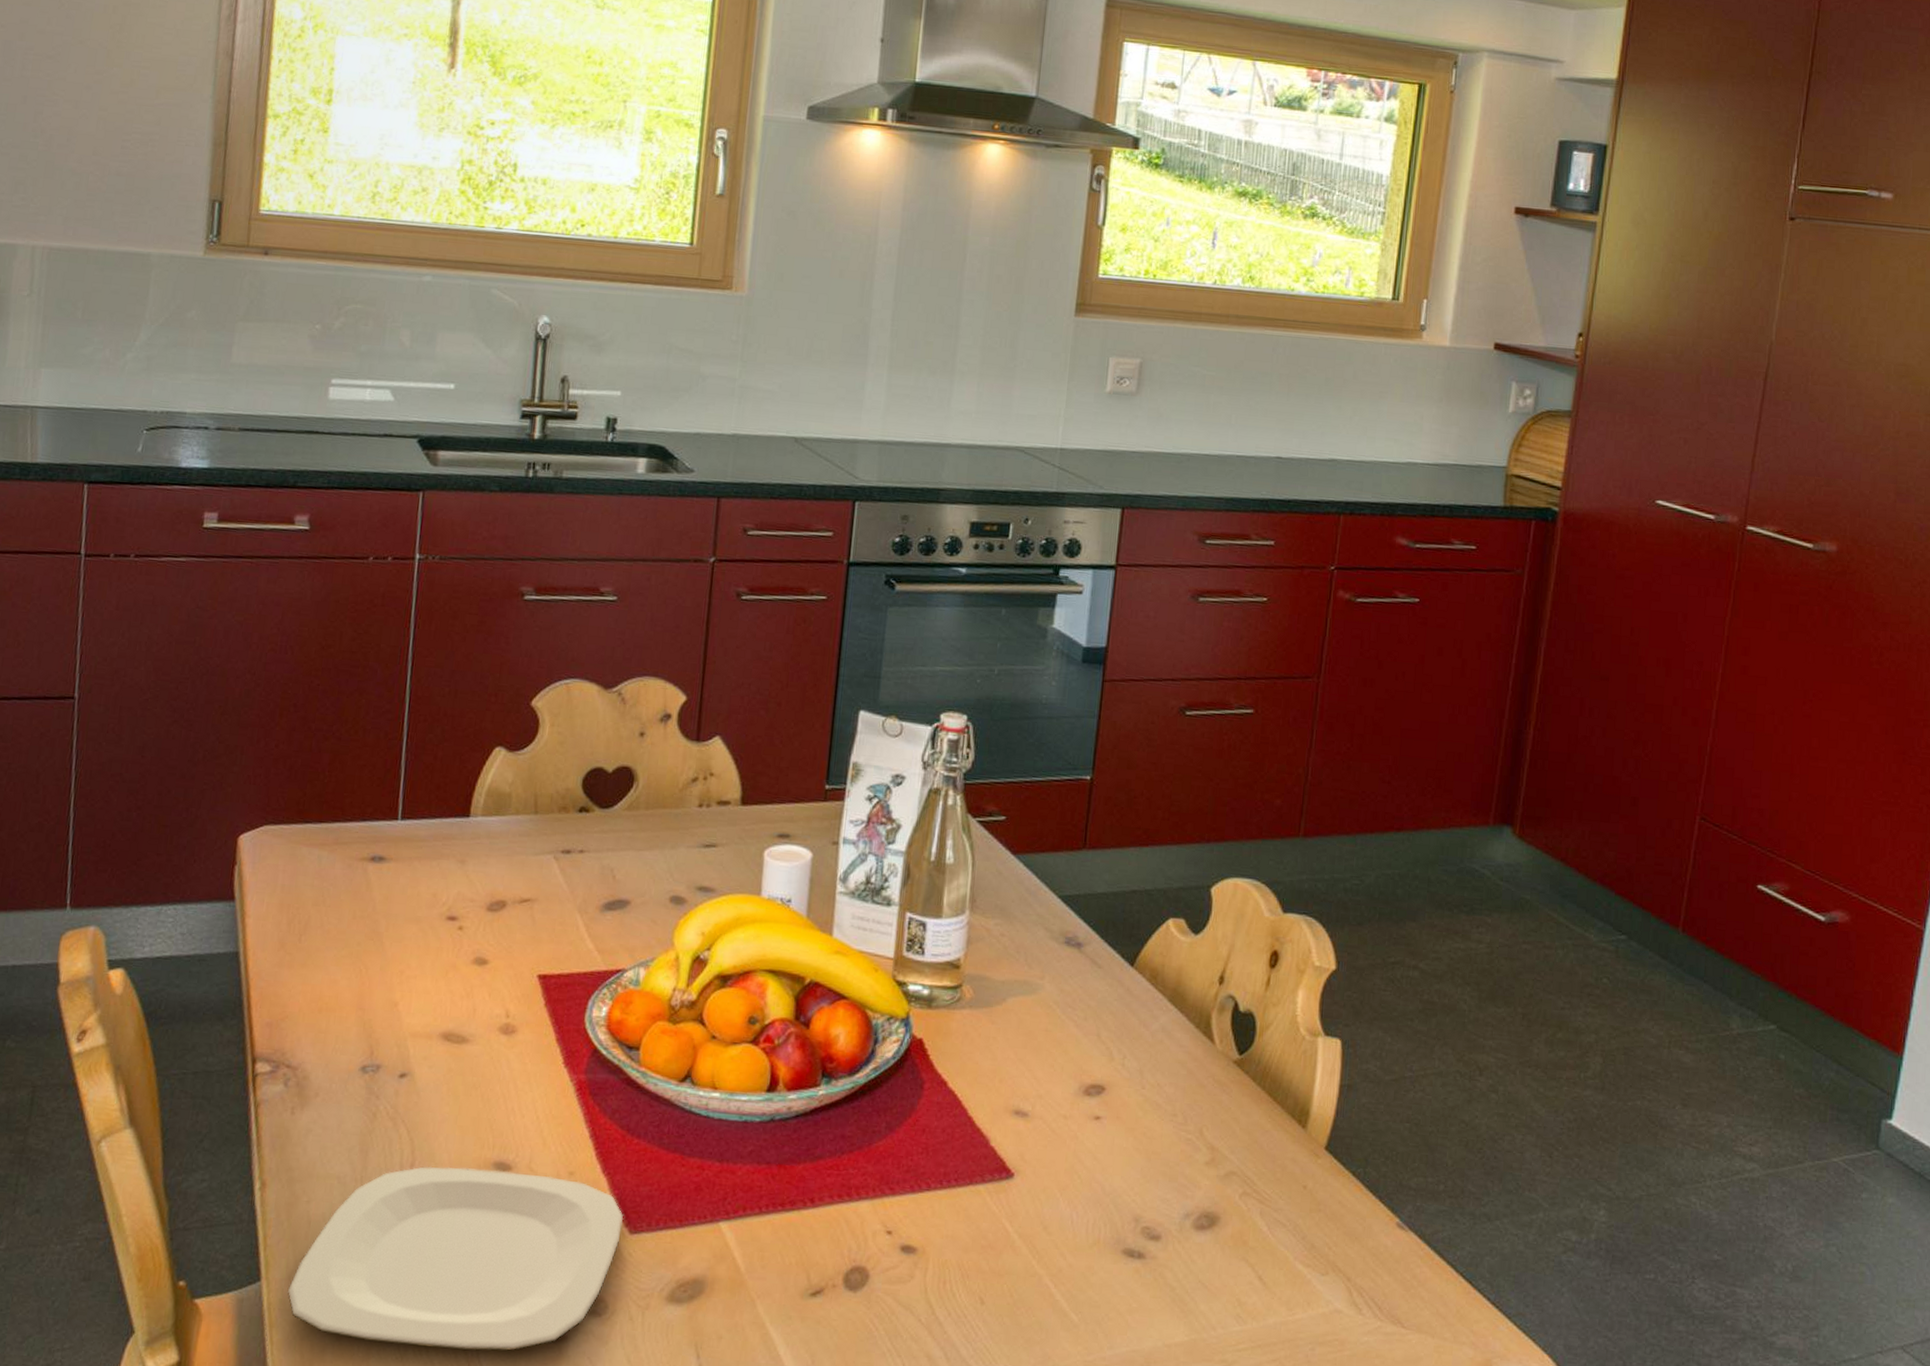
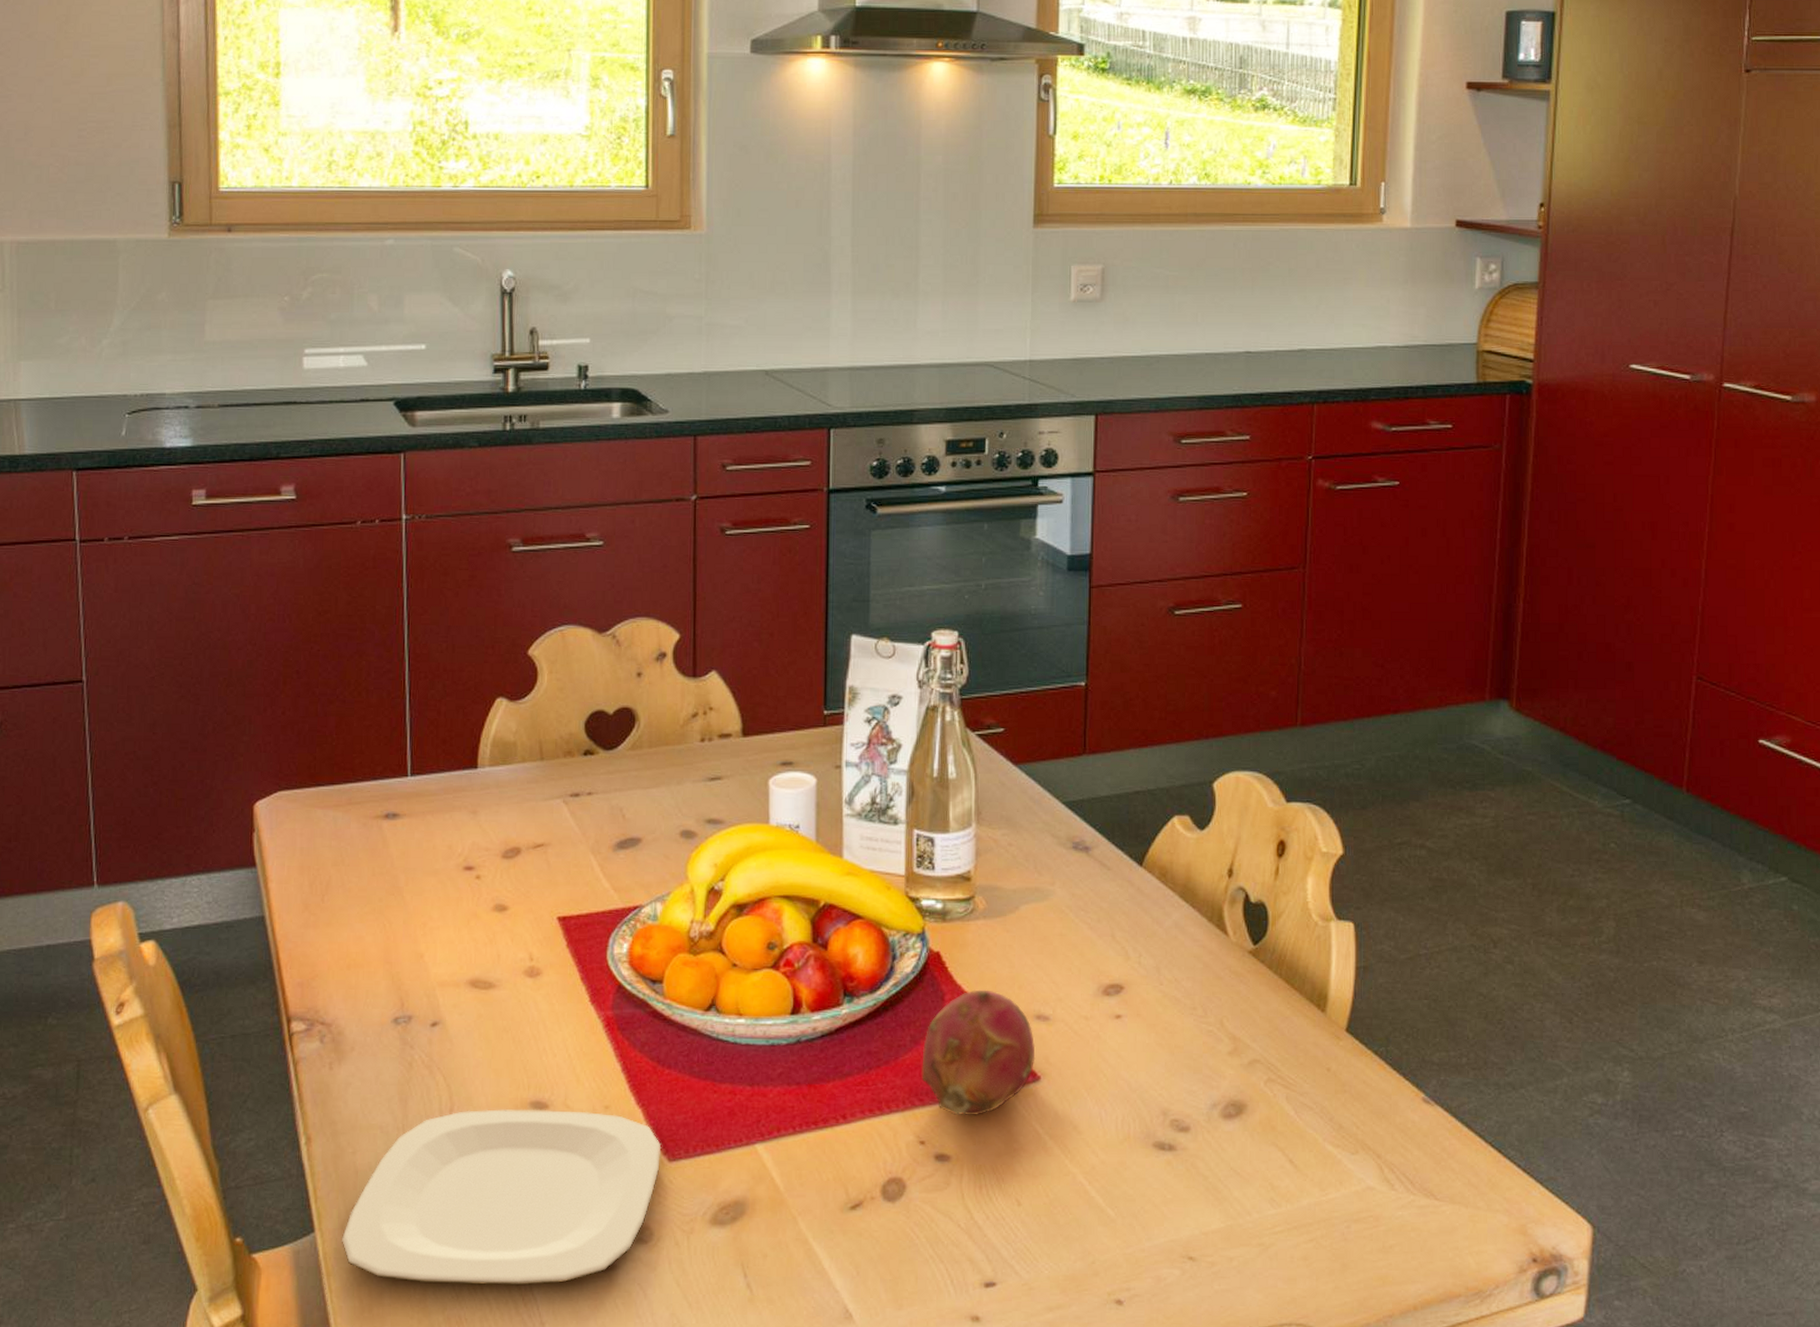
fruit: none [894,1080,1012,1210] -> present [921,989,1036,1116]

